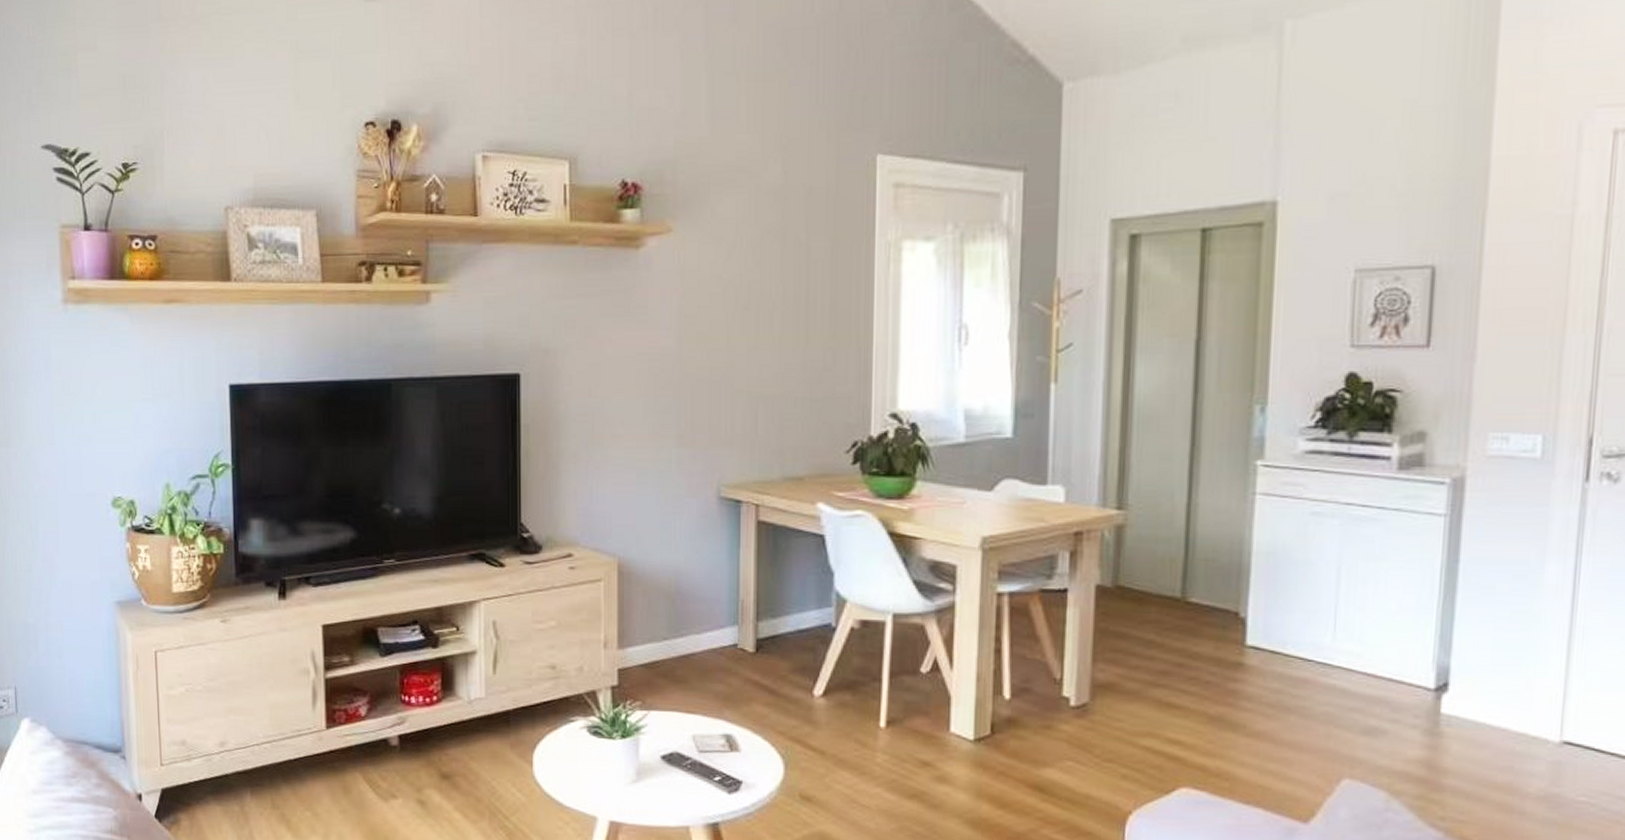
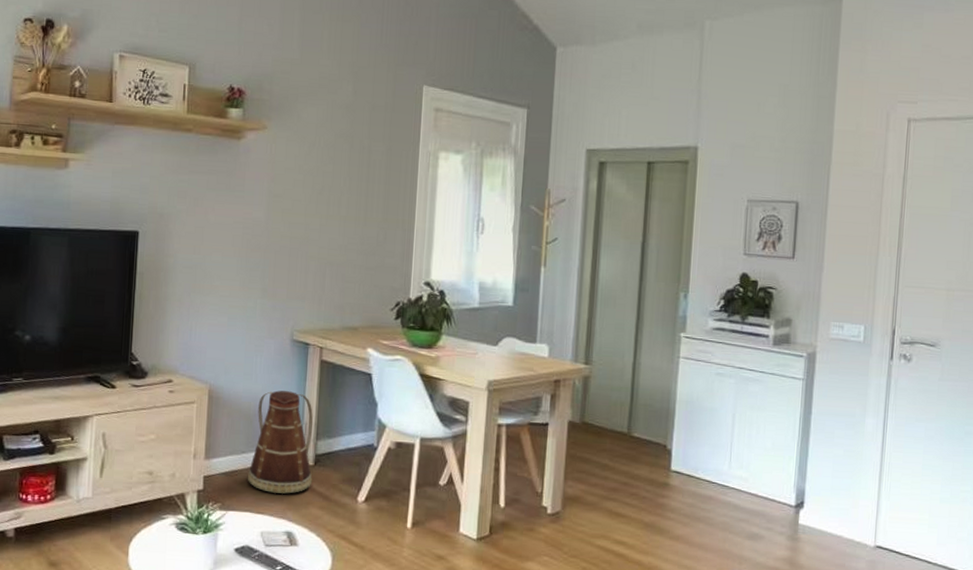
basket: none [671,561,754,688] -> present [247,390,313,494]

